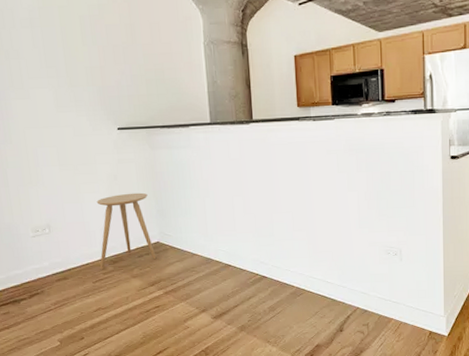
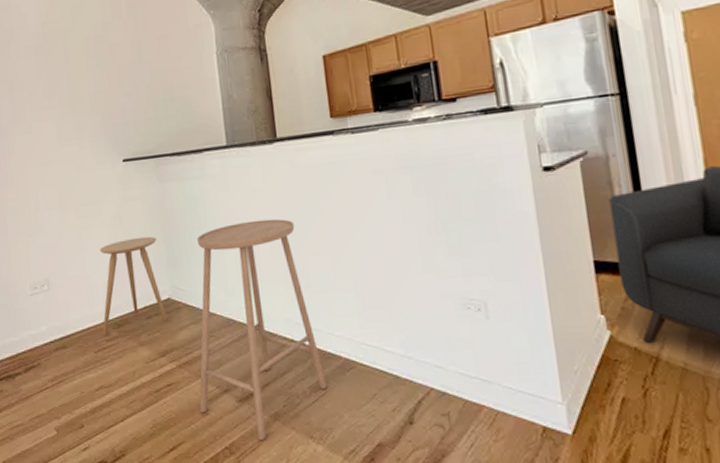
stool: none [182,183,282,345] -> present [196,219,327,440]

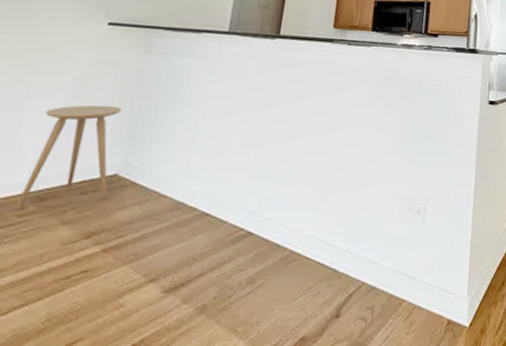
stool: present [196,219,327,440] -> none [113,106,275,336]

